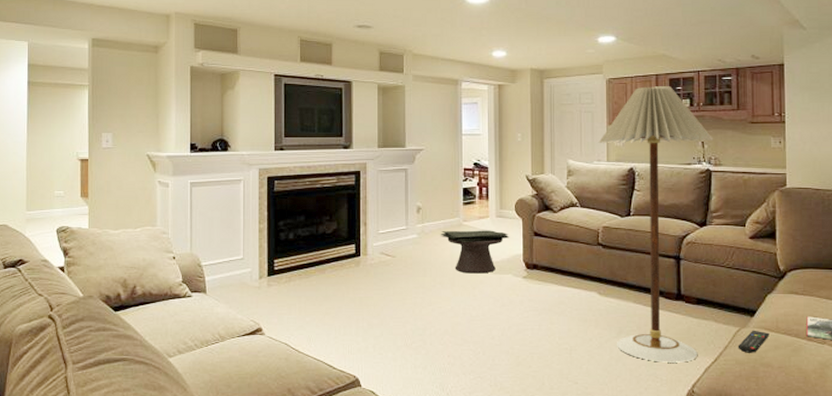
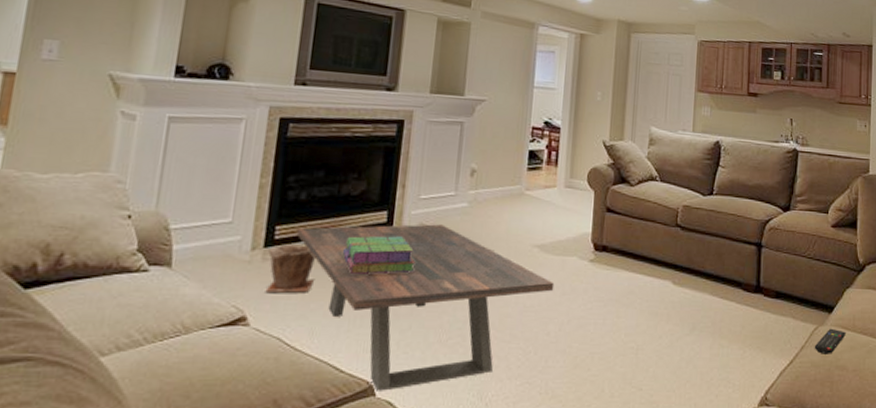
plant pot: none [271,273,306,310] -> present [265,244,316,293]
coffee table: none [289,253,495,383] -> present [296,224,555,391]
stack of books: none [324,264,381,295] -> present [342,236,416,275]
side table: present [440,230,509,274] -> none [496,200,578,255]
floor lamp: present [598,86,714,363] -> none [684,53,802,365]

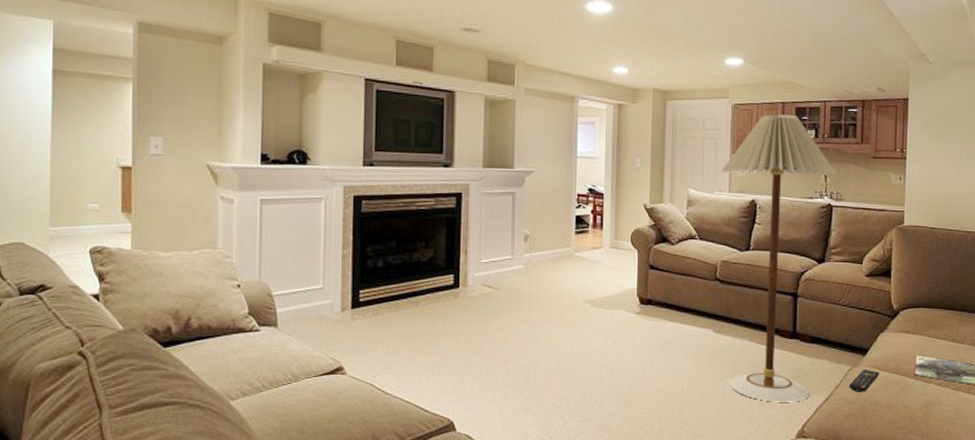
plant pot: present [265,244,316,293] -> none [356,305,396,346]
coffee table: present [296,224,555,391] -> none [377,285,605,427]
stack of books: present [342,236,416,275] -> none [417,296,481,331]
floor lamp: none [684,53,802,365] -> present [720,114,836,402]

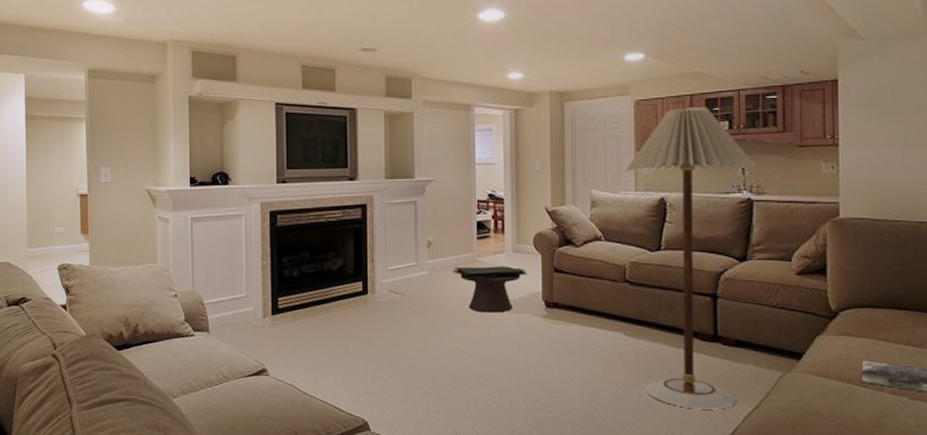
side table: none [549,261,623,309] -> present [452,266,527,313]
remote control: present [848,369,880,392] -> none [782,375,818,400]

